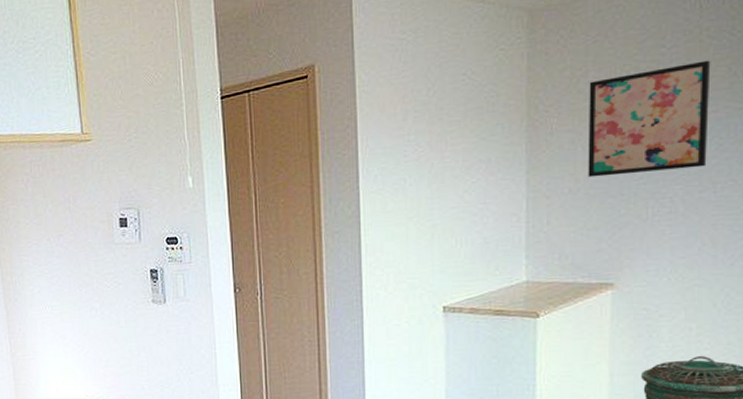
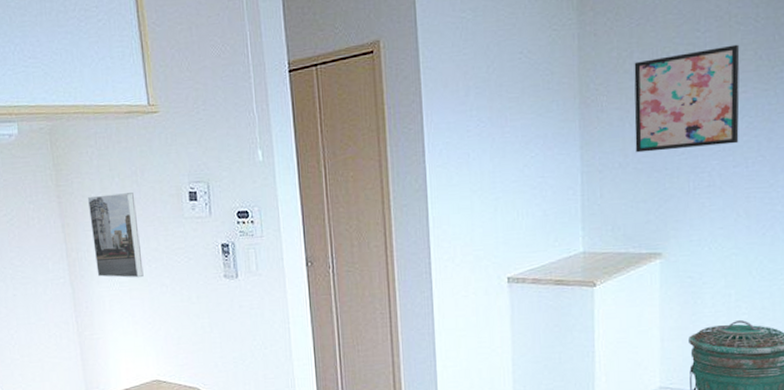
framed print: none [22,219,74,302] -> present [87,193,144,278]

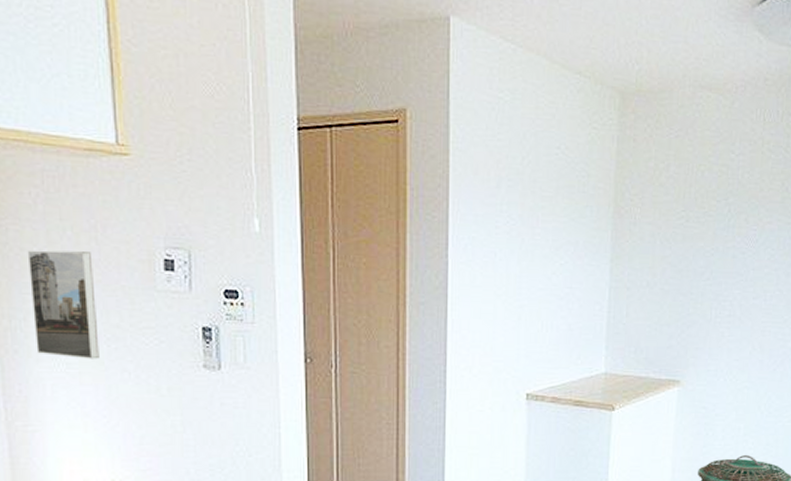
wall art: present [634,44,740,153] -> none [664,172,769,275]

